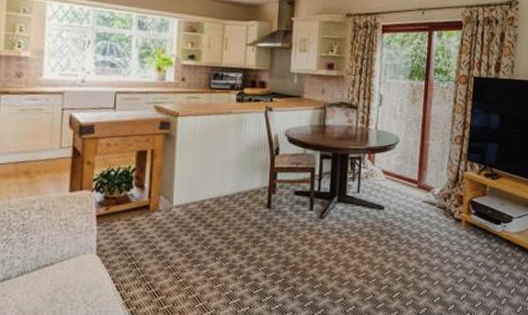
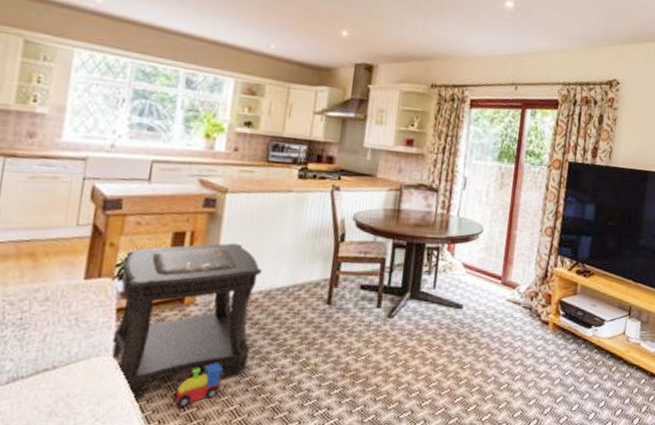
side table: none [95,159,212,291] -> present [111,243,262,402]
toy train: none [147,258,185,296] -> present [173,362,223,409]

